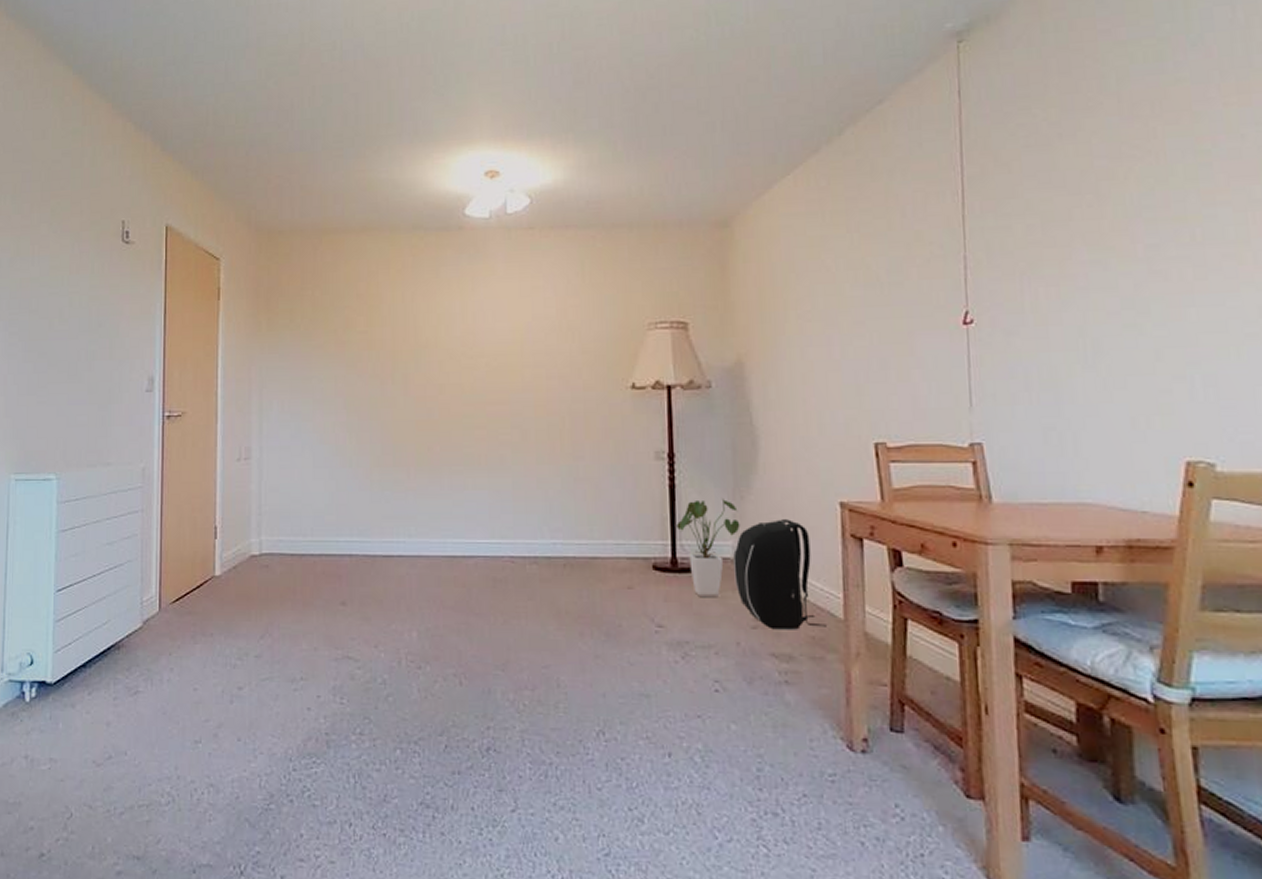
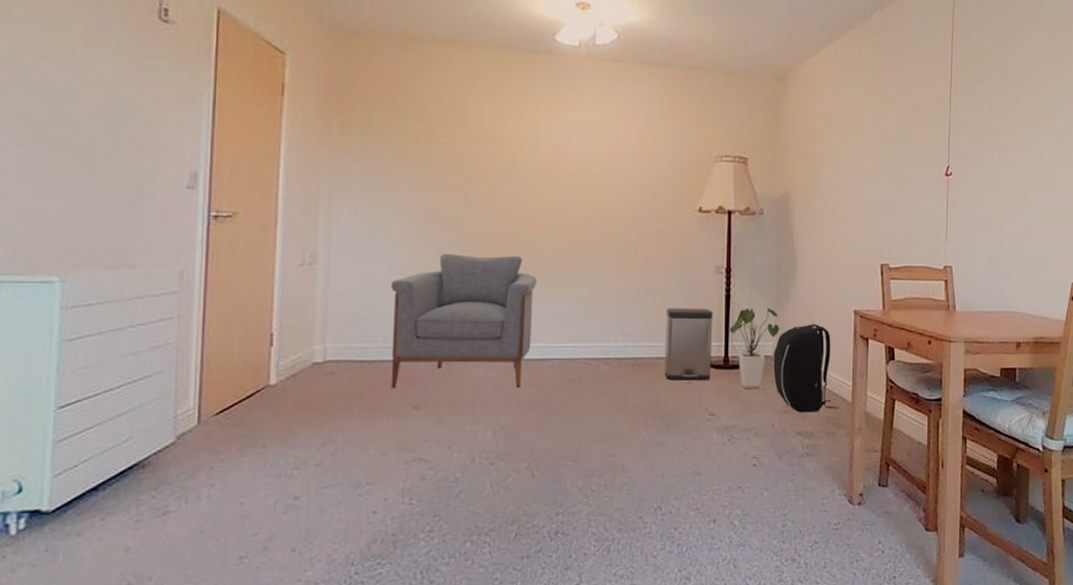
armchair: none [316,444,456,586] -> present [390,253,537,389]
pedal bin: none [599,500,656,585] -> present [664,308,713,381]

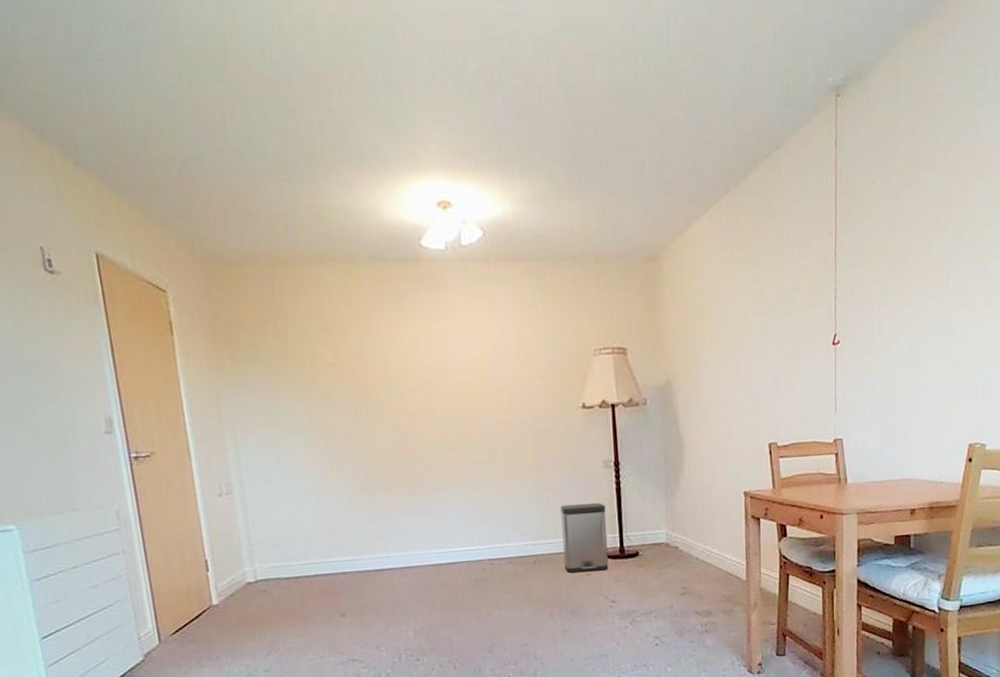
armchair: present [390,253,537,389] -> none [302,468,438,601]
house plant: present [730,306,780,390] -> none [623,495,672,576]
backpack: present [773,324,839,413] -> none [667,508,734,593]

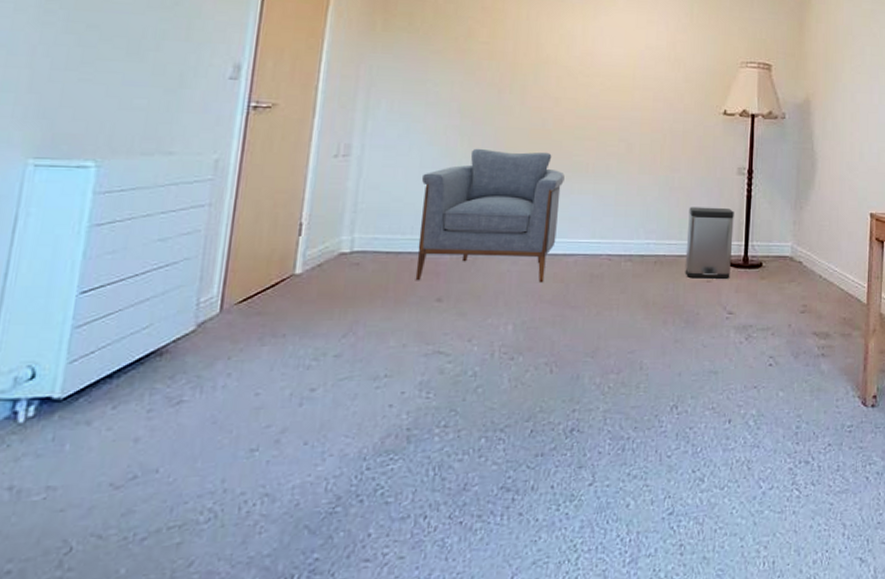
armchair: none [302,468,438,601] -> present [415,148,565,282]

